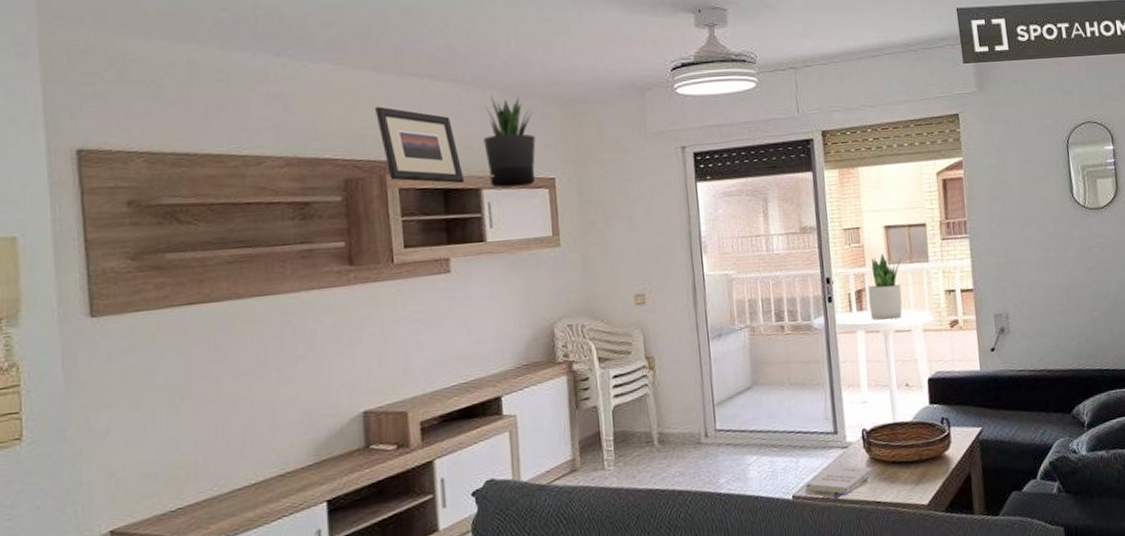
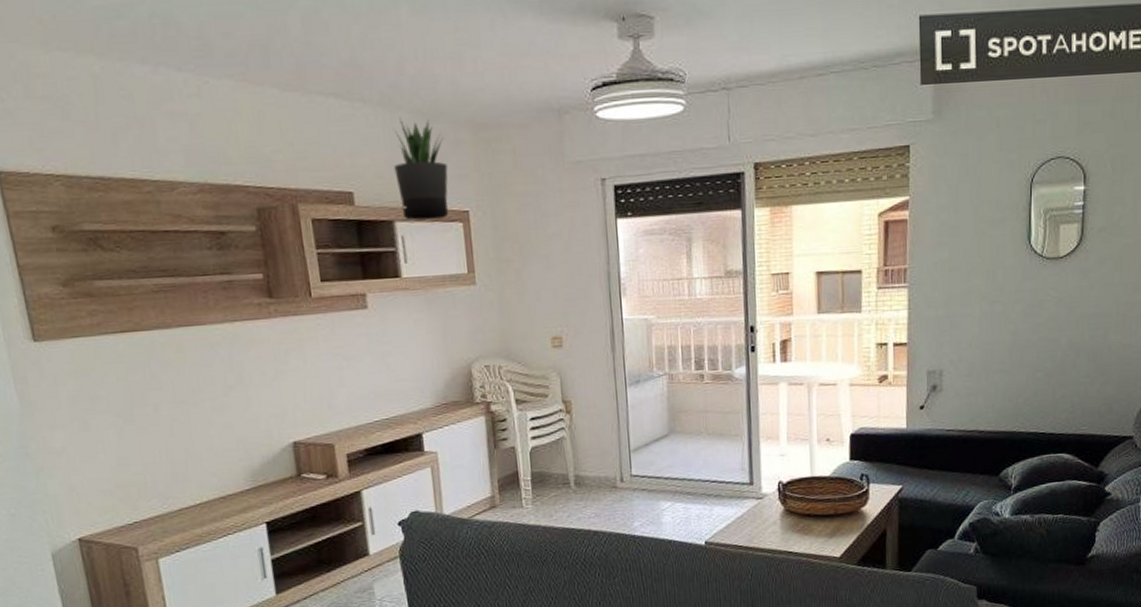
picture frame: present [374,106,464,184] -> none [281,129,377,215]
books: present [804,465,873,500] -> none [717,515,787,548]
planter: present [868,253,902,320] -> none [793,301,832,372]

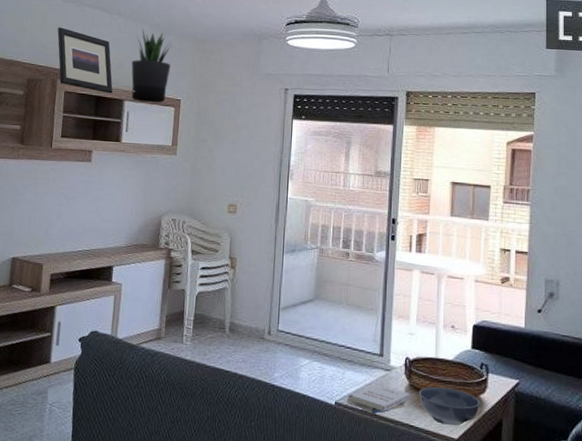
picture frame: none [281,129,377,215] -> present [57,27,113,94]
books: none [717,515,787,548] -> present [346,384,411,415]
bowl: none [796,505,862,544] -> present [419,386,480,426]

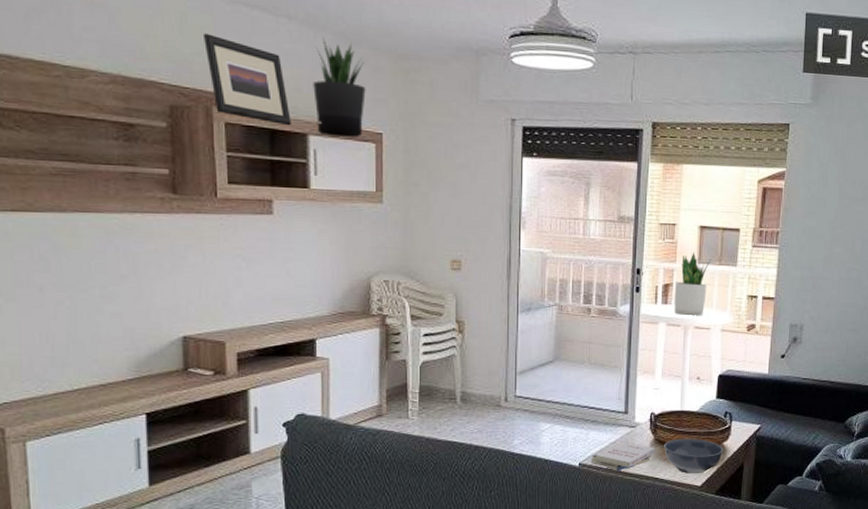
planter: none [427,205,463,265] -> present [674,252,711,315]

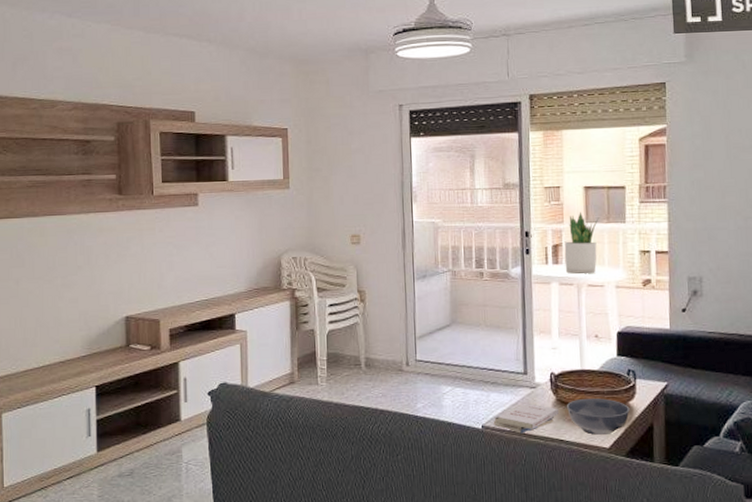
picture frame: present [202,33,291,126] -> none [142,62,212,130]
planter: present [313,38,366,138] -> none [229,54,273,136]

